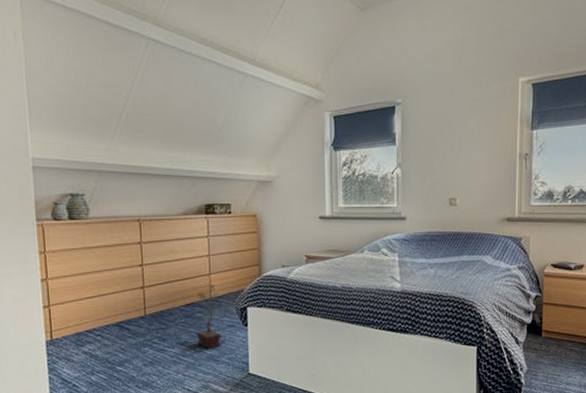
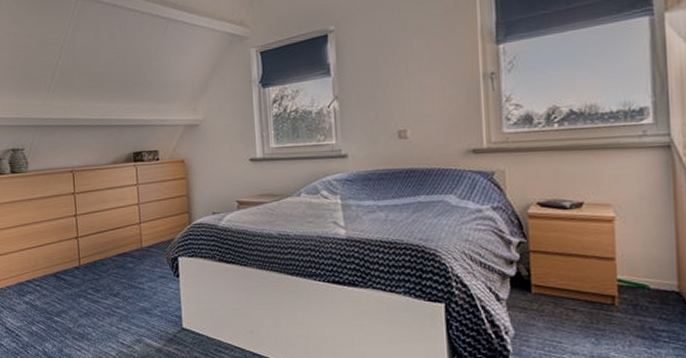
potted plant: present [193,285,225,349] -> none [124,234,156,300]

